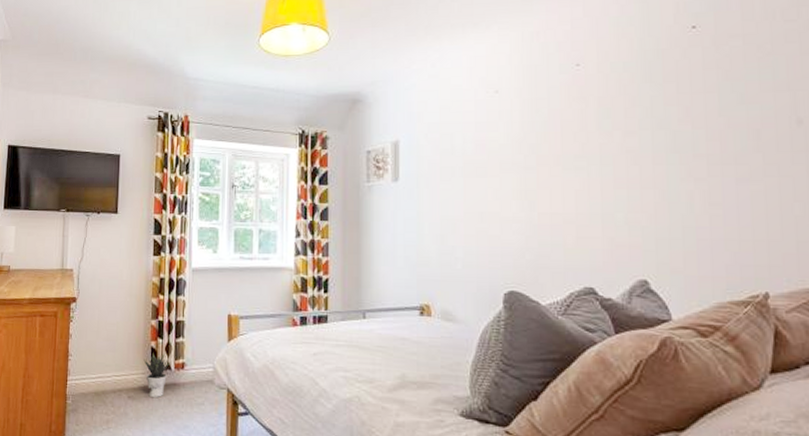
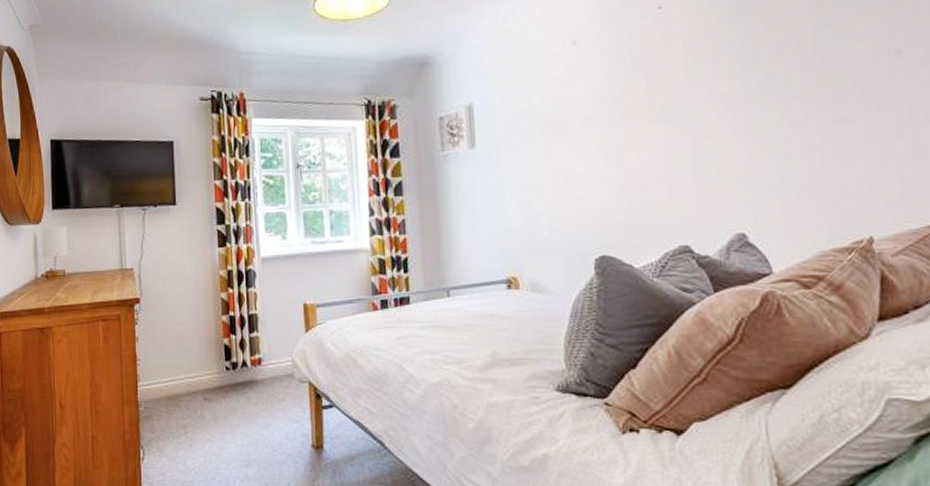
potted plant: present [143,352,172,397] -> none [217,350,248,397]

